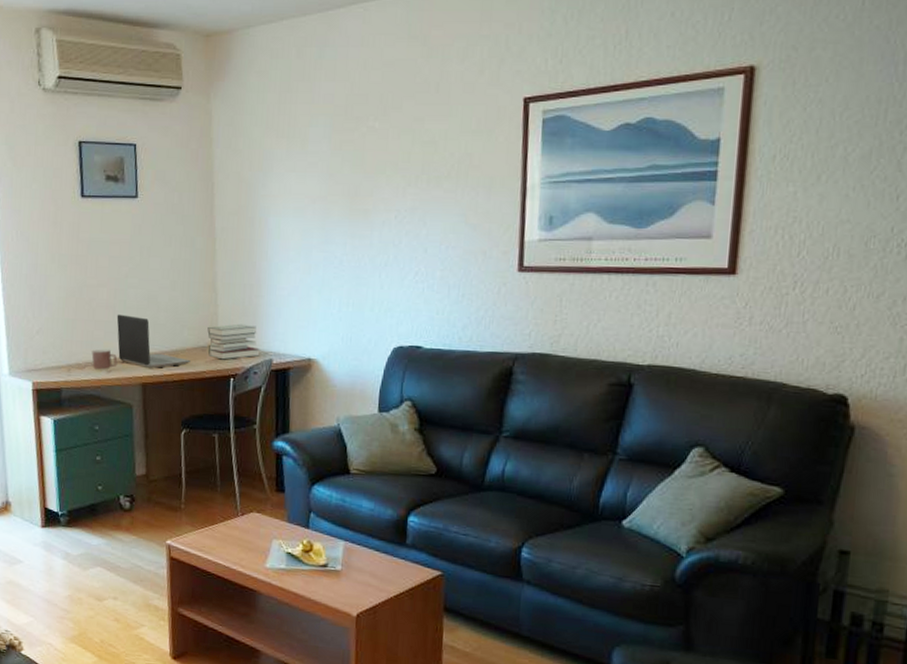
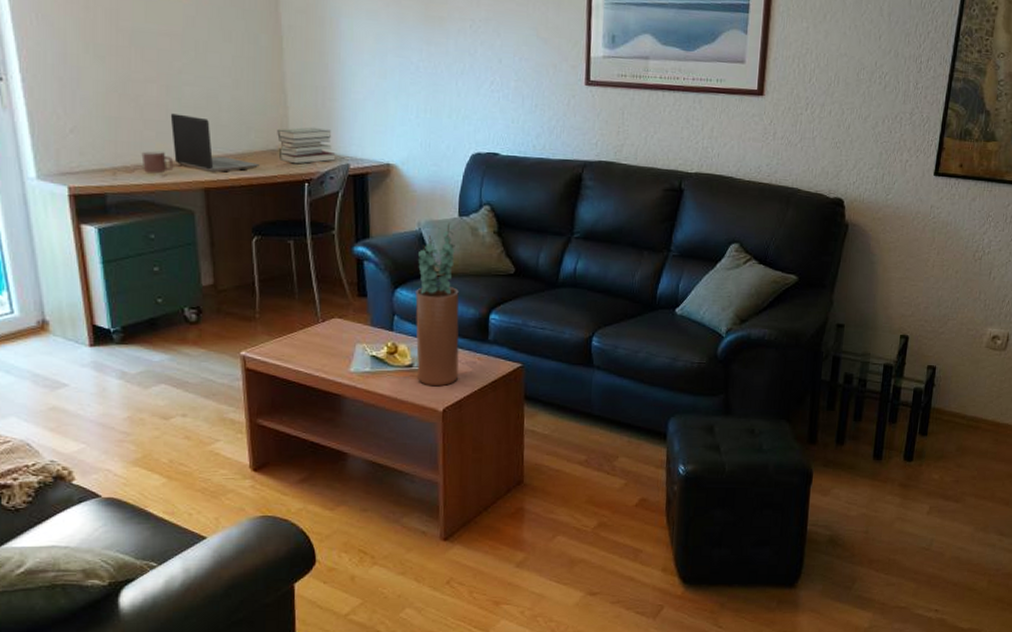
vase: none [331,419,377,590] -> present [415,223,459,387]

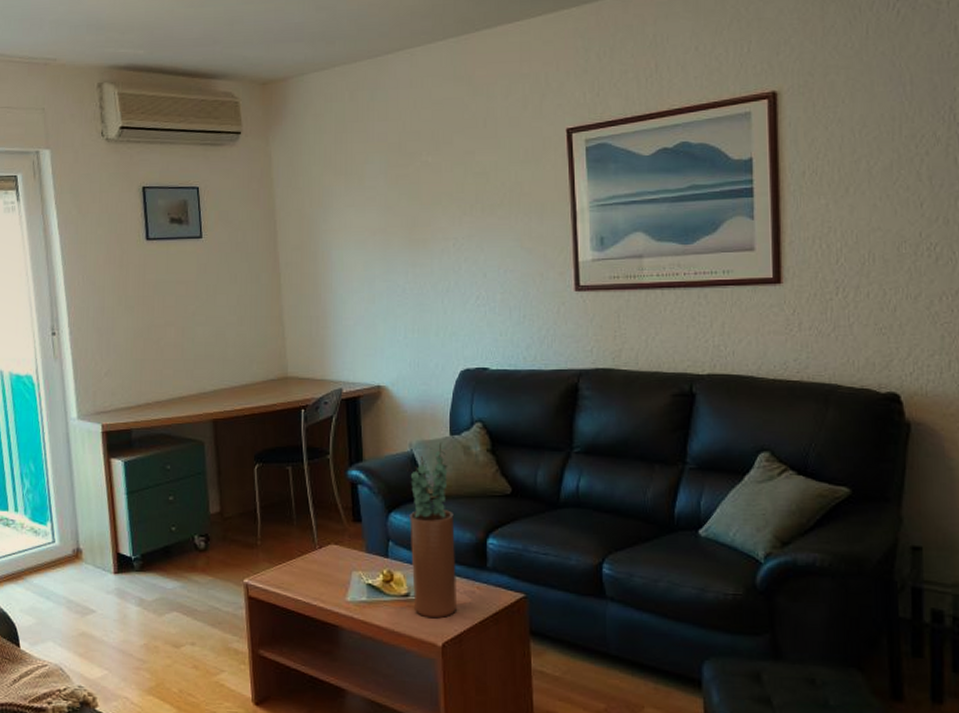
mug: present [141,150,174,176] -> none [161,387,188,410]
laptop computer: present [170,113,260,174] -> none [185,352,261,405]
books: present [277,127,336,165] -> none [276,355,330,392]

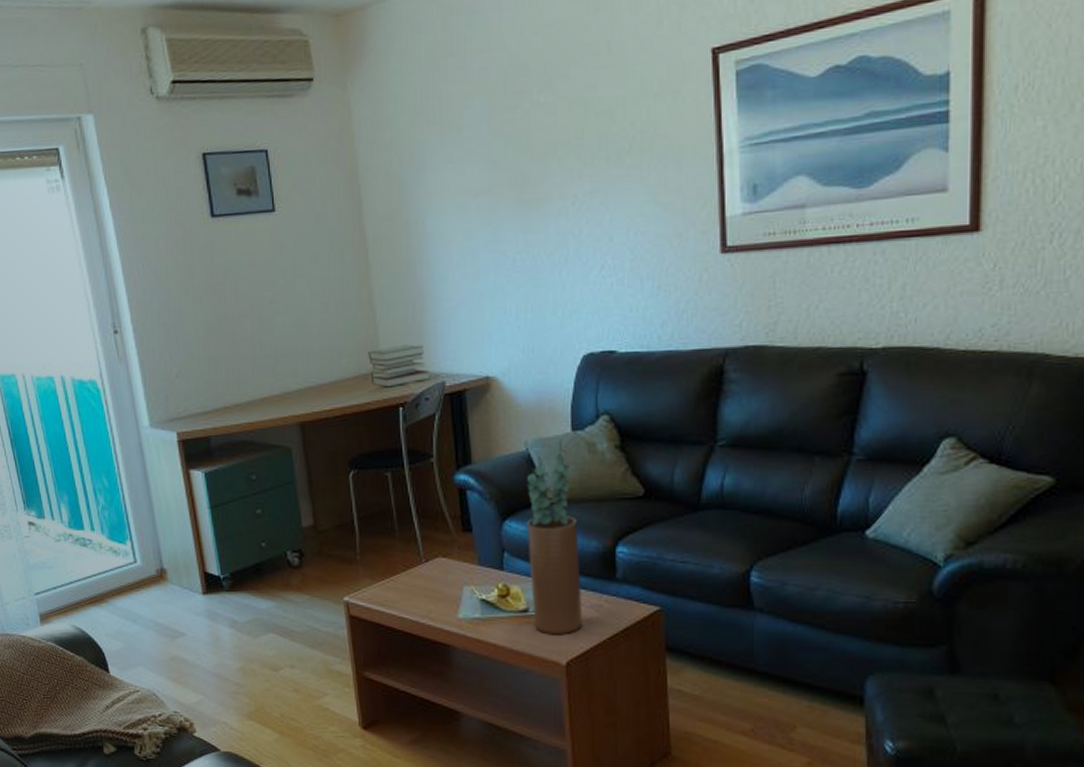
books: none [276,355,330,392] -> present [368,344,430,388]

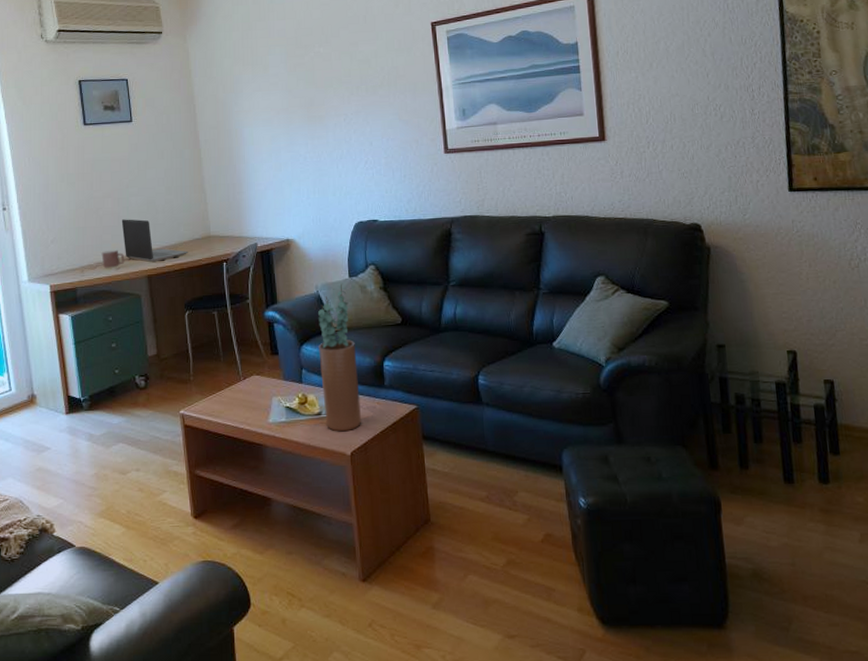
mug: none [239,387,270,413] -> present [101,249,125,269]
laptop computer: none [264,346,352,406] -> present [121,219,188,263]
books: present [368,344,430,388] -> none [200,216,246,248]

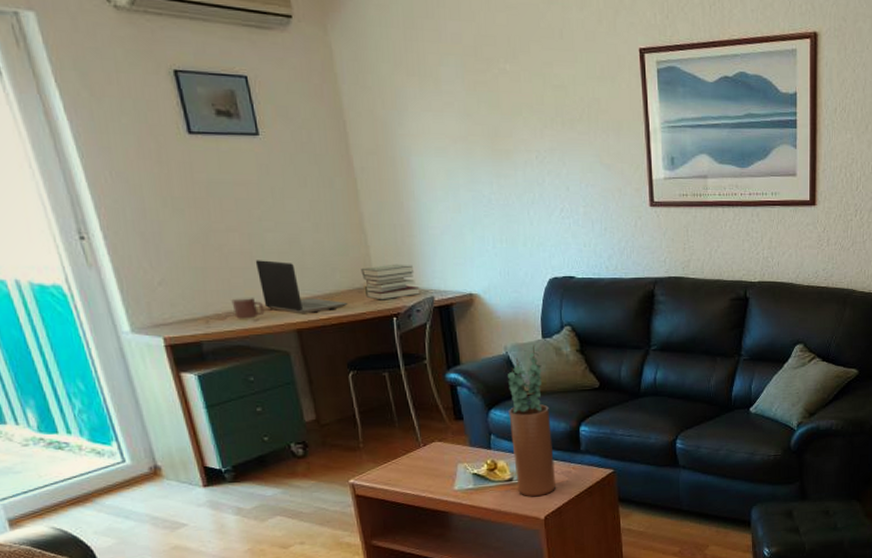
books: none [200,216,246,248] -> present [361,264,420,300]

